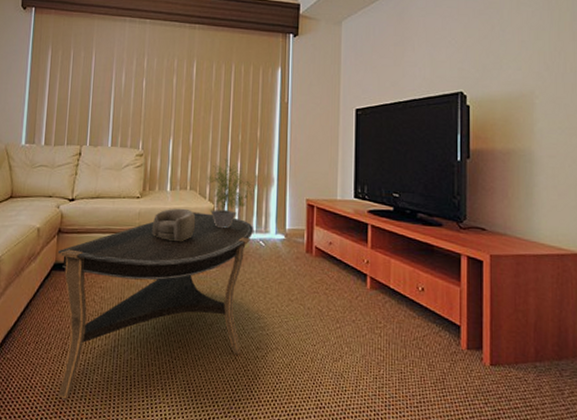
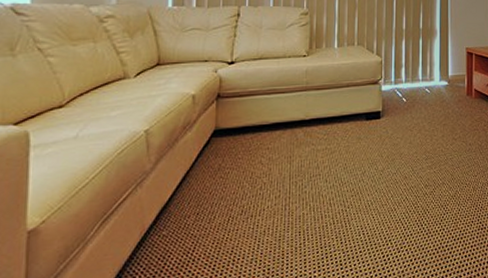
coffee table: present [58,211,253,399] -> none [218,66,419,266]
decorative bowl: present [151,208,196,242] -> none [320,63,365,97]
potted plant: present [207,158,257,229] -> none [374,14,422,80]

